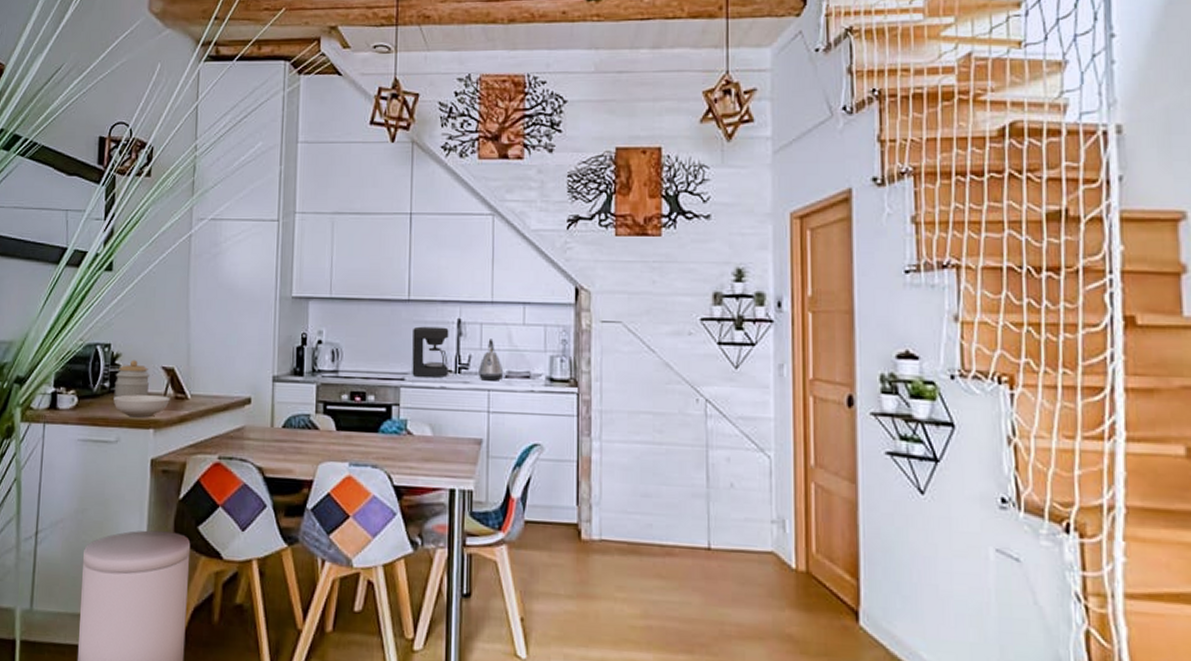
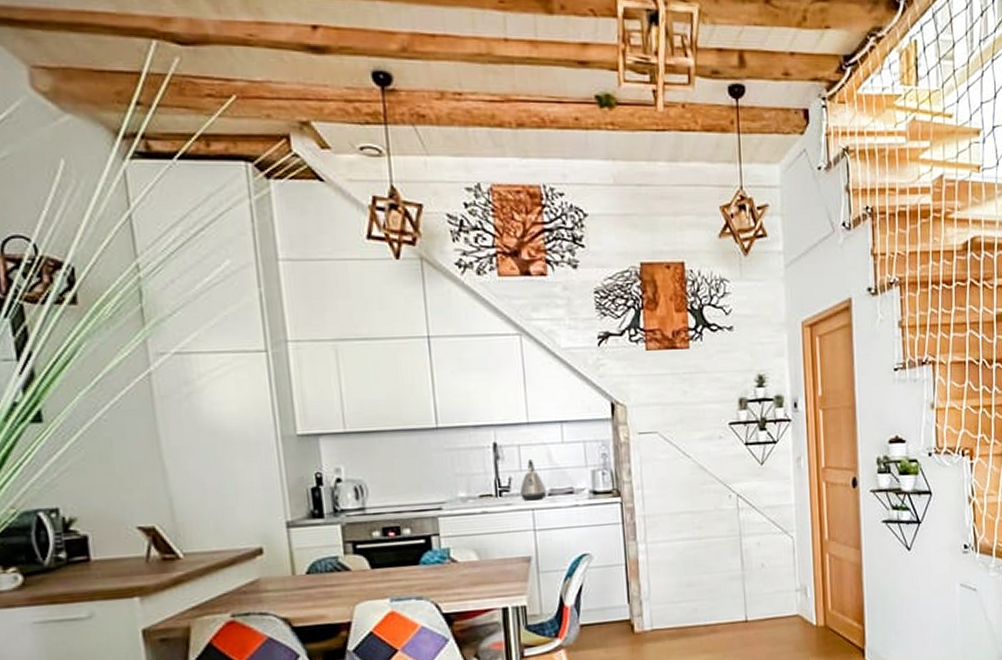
bowl: present [112,394,170,419] -> none [74,559,156,589]
jar: present [113,360,151,404] -> none [72,523,125,576]
coffee maker: present [412,326,449,379] -> none [445,452,489,506]

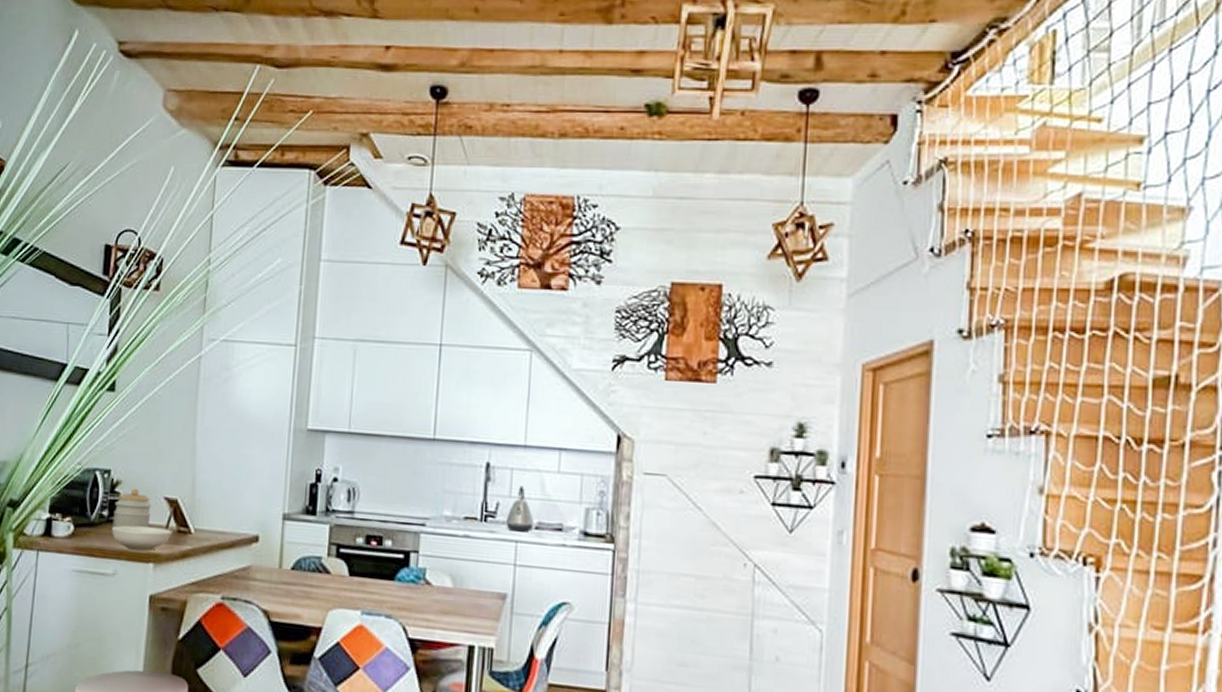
jar: none [72,523,125,576] -> present [112,488,152,534]
bowl: none [74,559,156,589] -> present [111,525,172,552]

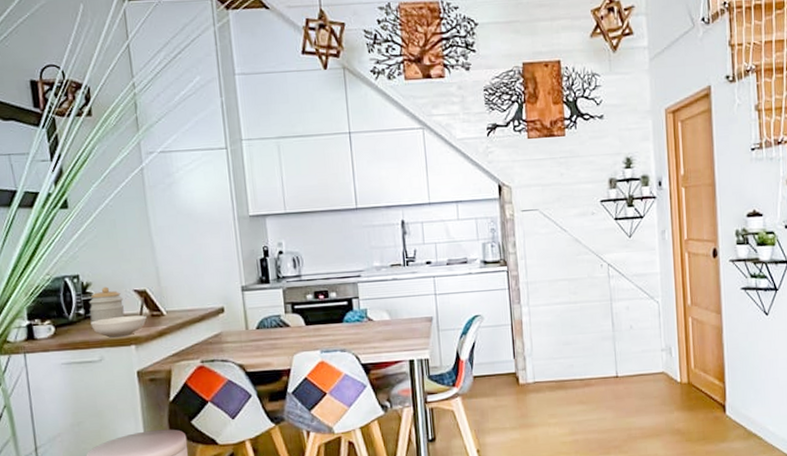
kettle: present [505,486,534,532] -> none [423,234,445,269]

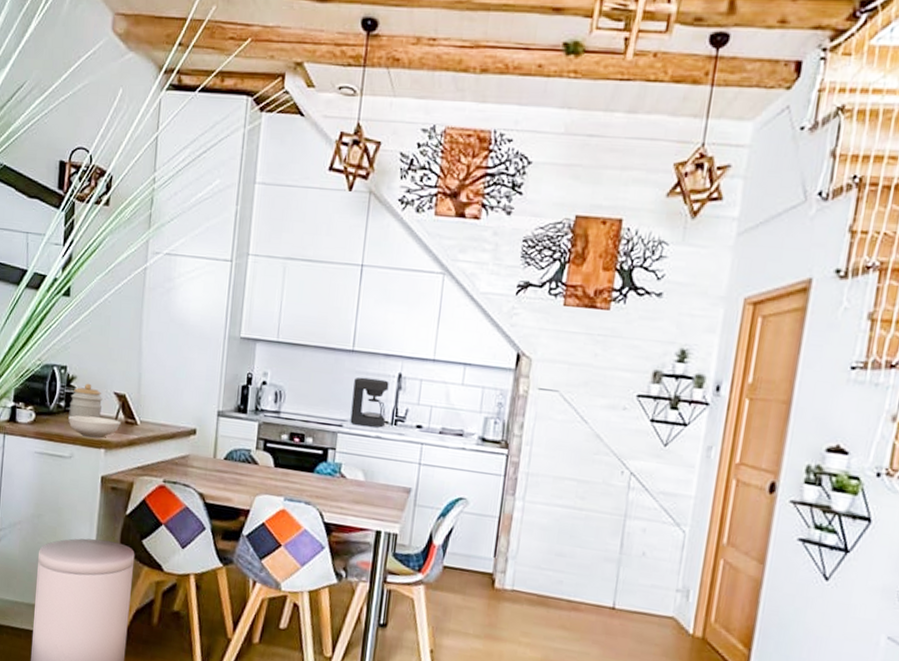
coffee maker: none [363,228,398,274] -> present [350,377,389,428]

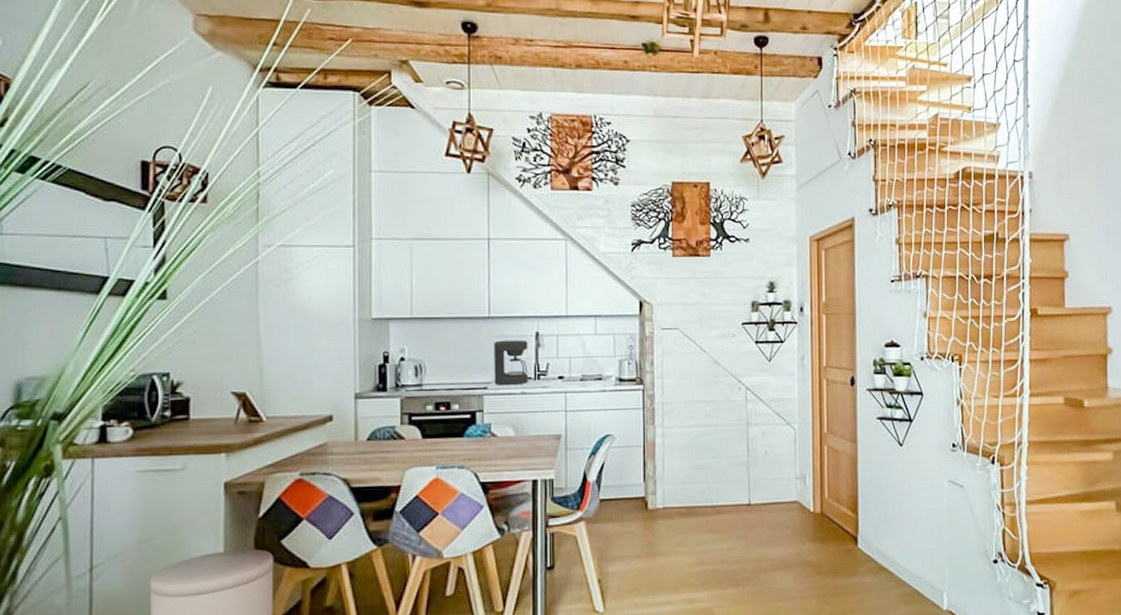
bowl: present [67,415,121,439] -> none [175,420,243,445]
jar: present [68,383,103,422] -> none [177,387,219,432]

